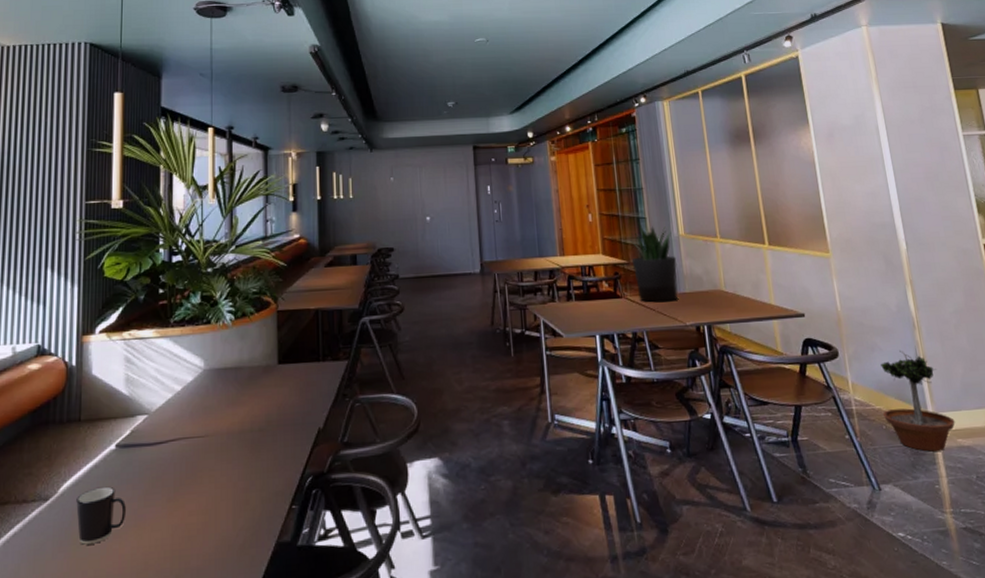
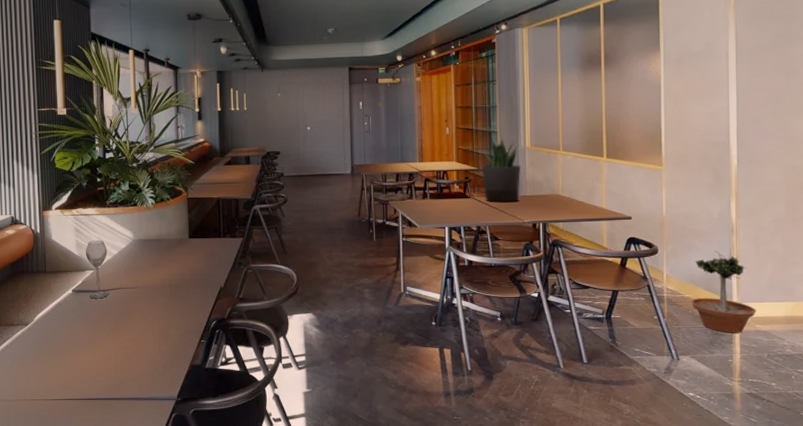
mug: present [76,486,127,545] -> none [47,318,83,356]
wineglass: none [137,372,167,456] -> present [85,240,109,299]

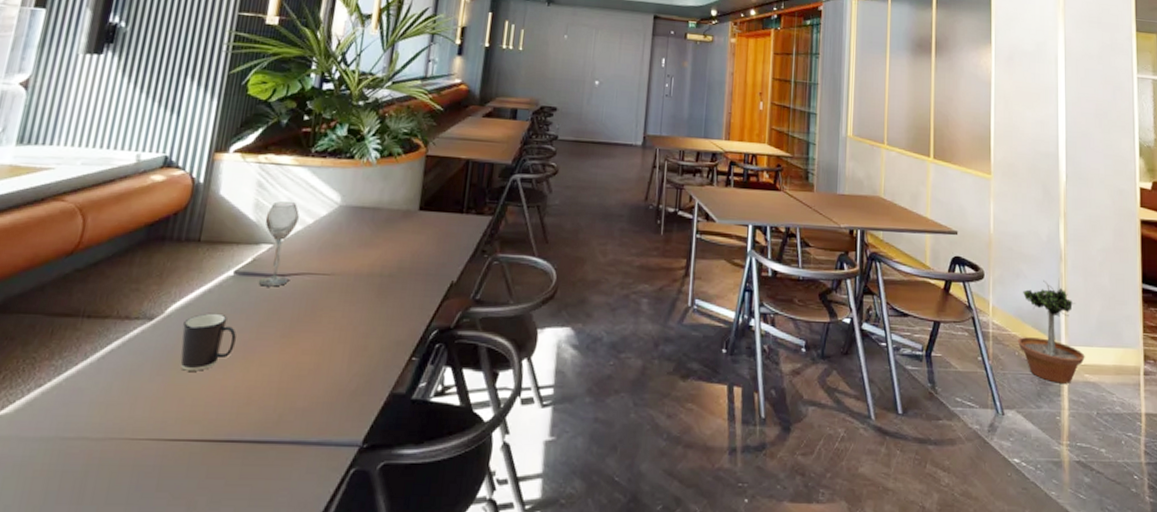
mug: none [47,318,83,356] -> present [180,313,237,371]
planter: present [481,135,521,203] -> none [796,116,841,202]

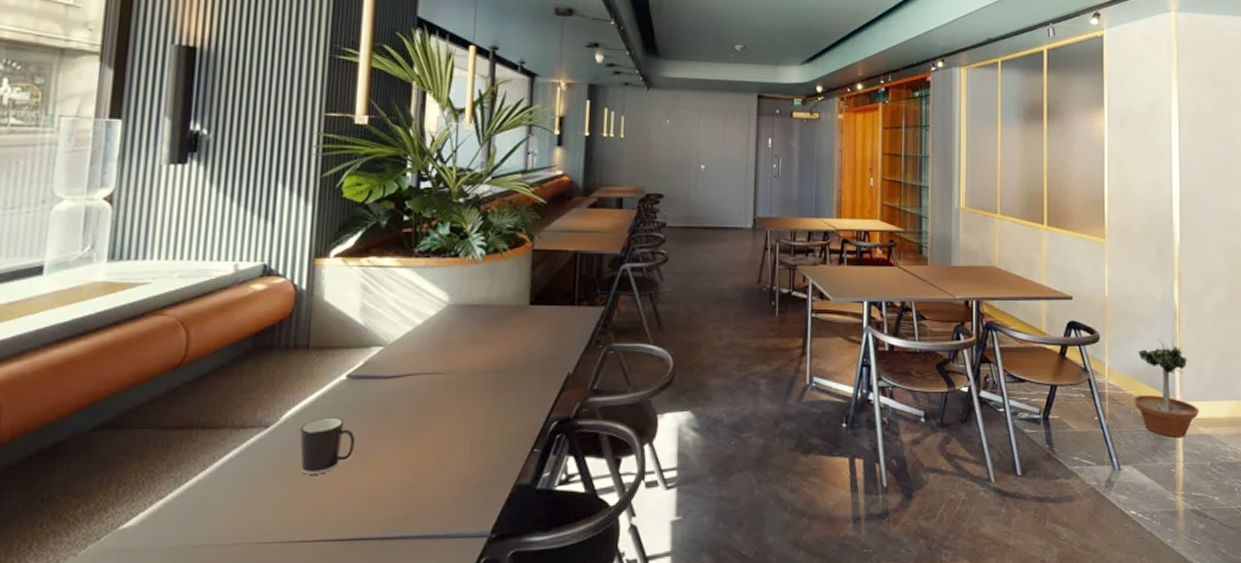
wineglass: present [258,201,299,287] -> none [372,304,408,388]

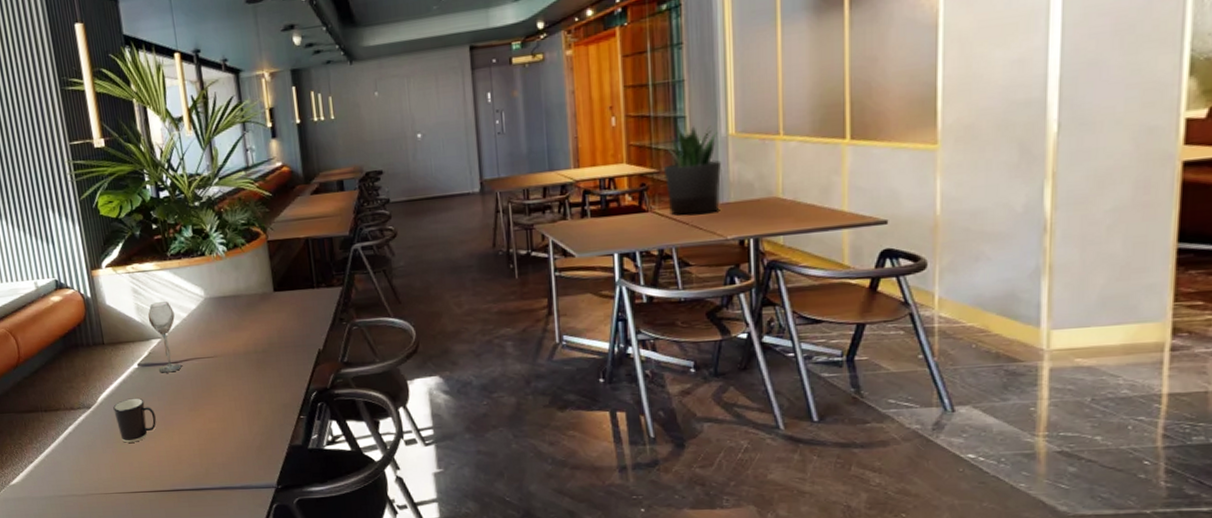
wineglass: none [372,304,408,388] -> present [147,301,182,373]
planter: none [908,190,954,274] -> present [663,122,722,216]
potted tree: present [1134,336,1199,437] -> none [976,253,1077,372]

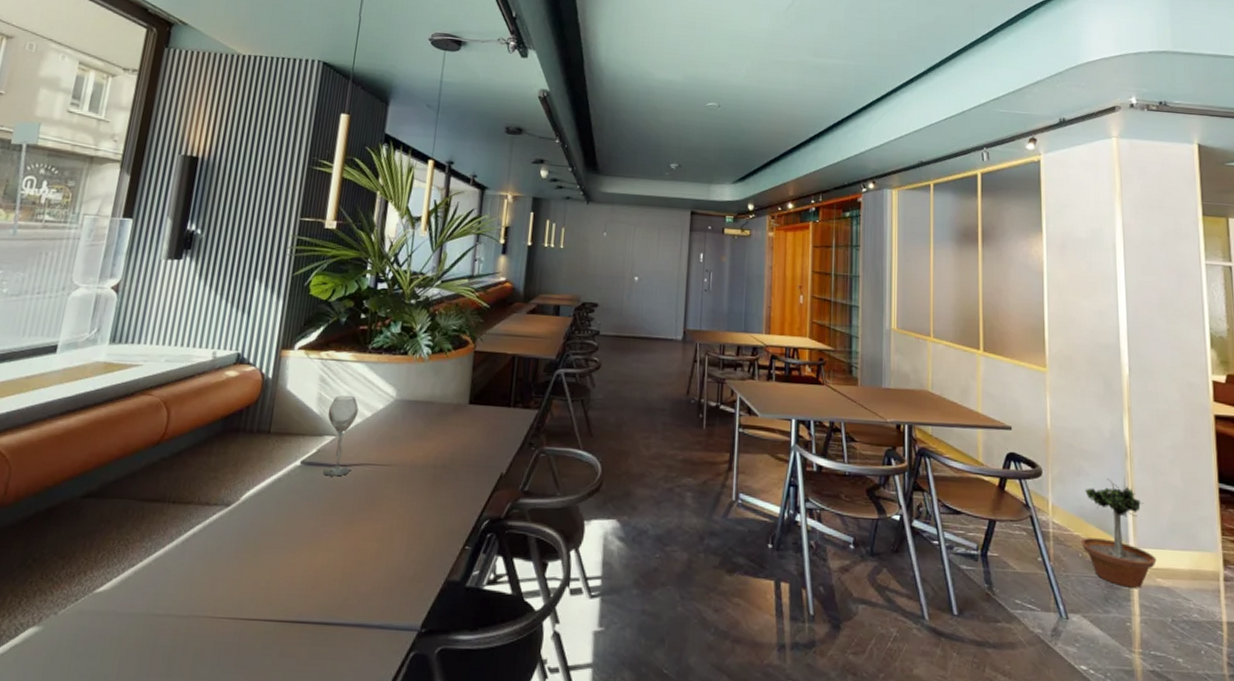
mug: present [113,398,157,443] -> none [254,500,304,555]
planter: present [663,122,722,216] -> none [838,309,885,396]
potted tree: none [976,253,1077,372] -> present [1081,476,1157,588]

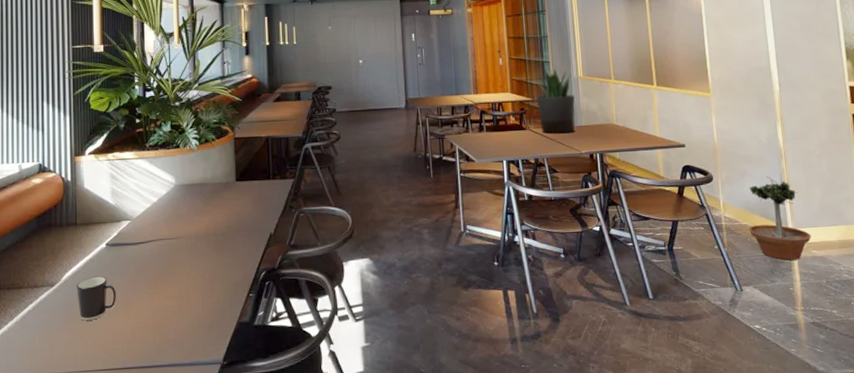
mug: none [254,500,304,555] -> present [76,276,117,321]
wineglass: present [322,395,359,477] -> none [121,187,147,253]
planter: none [838,309,885,396] -> present [535,65,575,134]

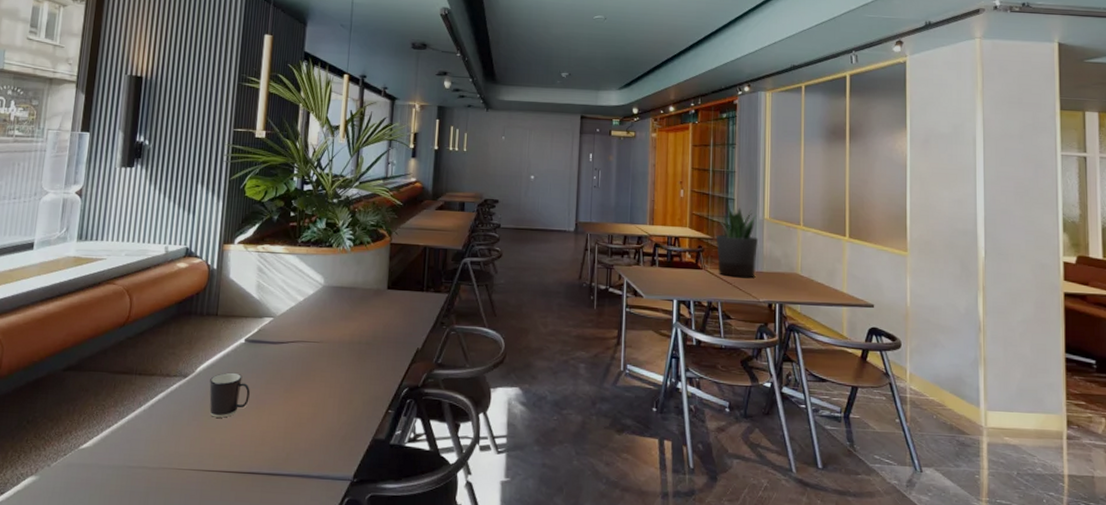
potted tree: present [749,172,811,261] -> none [936,347,1005,445]

